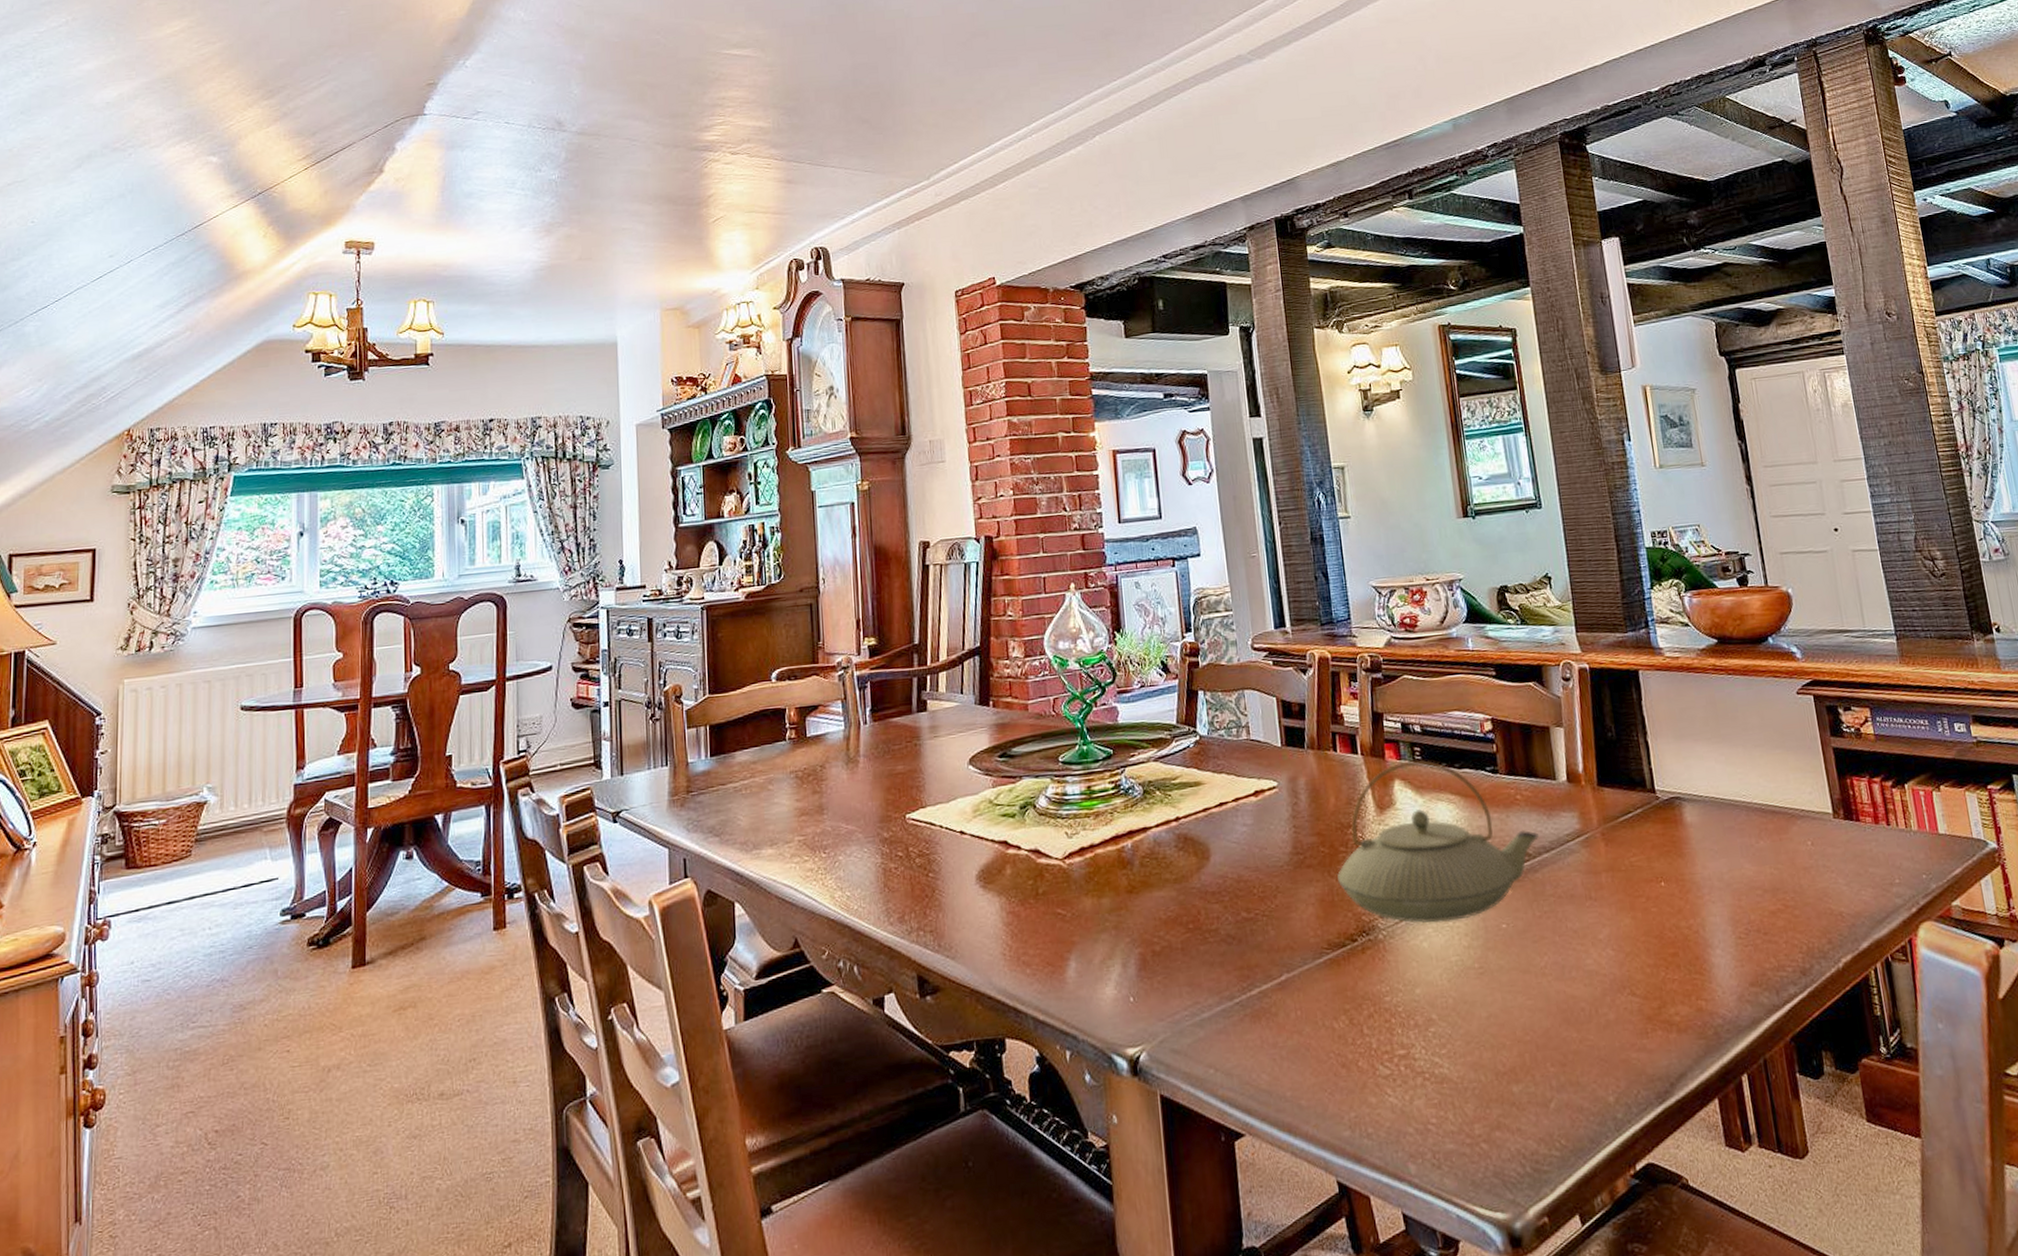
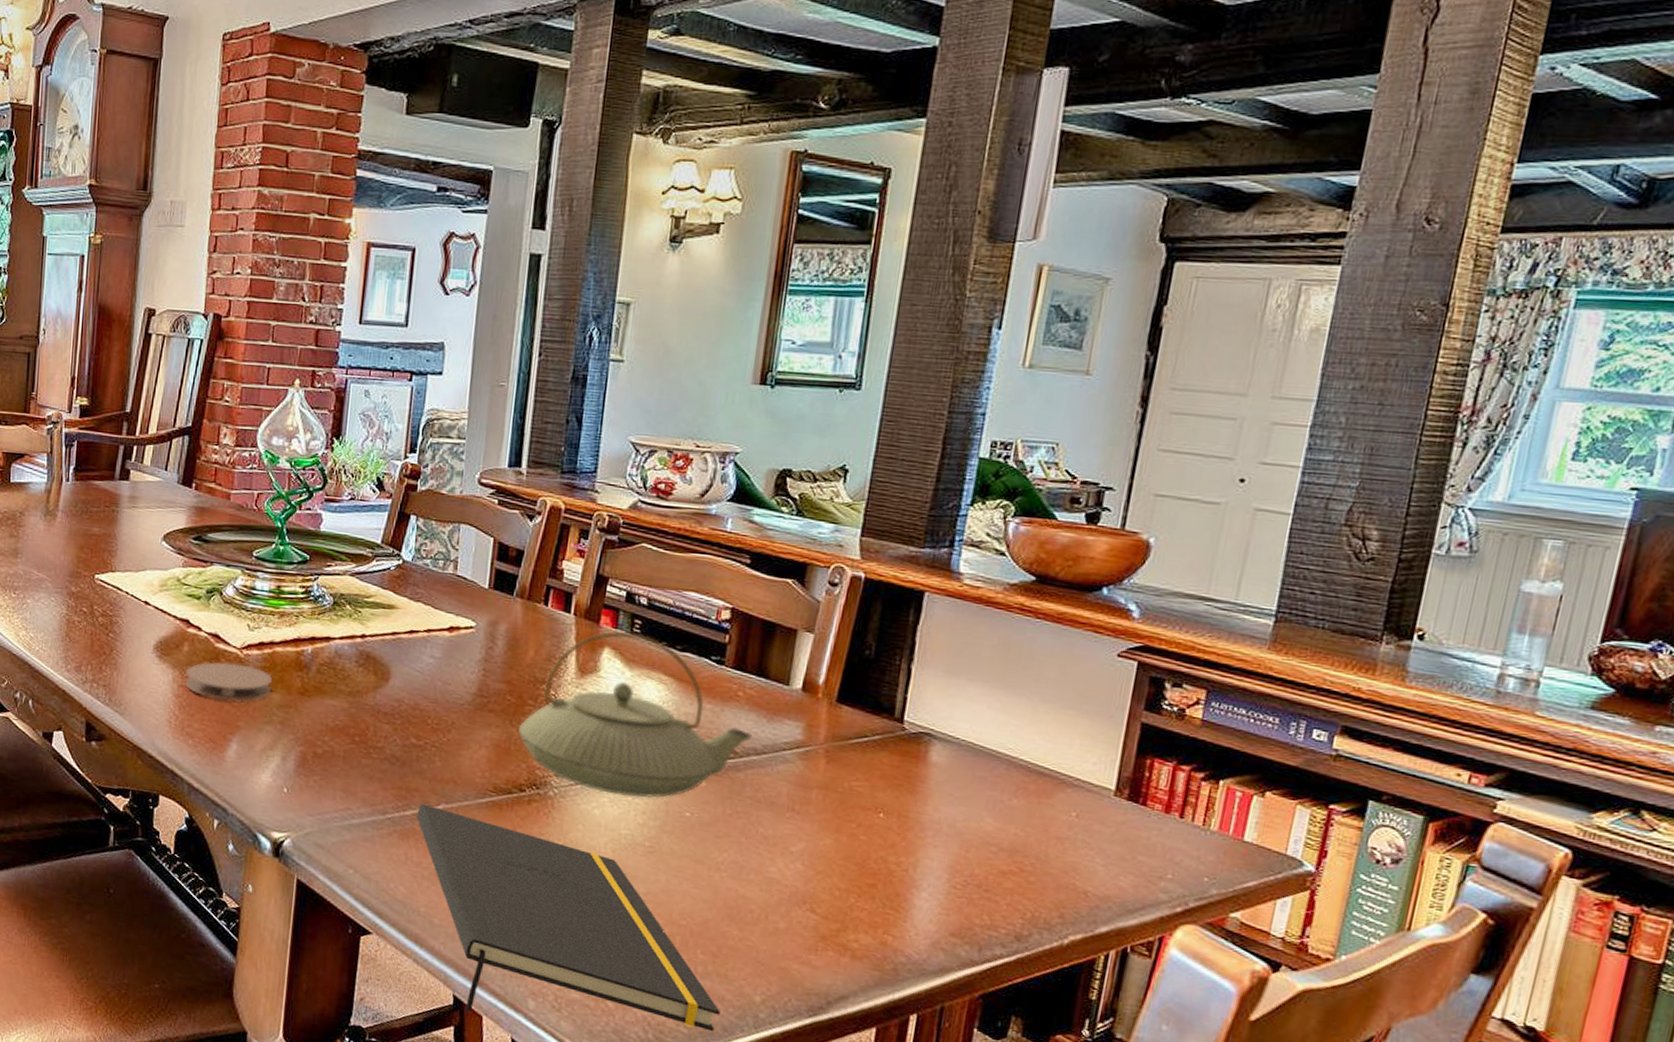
coaster: none [1012,874,1100,919] -> present [184,661,272,702]
notepad: none [1262,978,1583,1196] -> present [416,803,720,1032]

